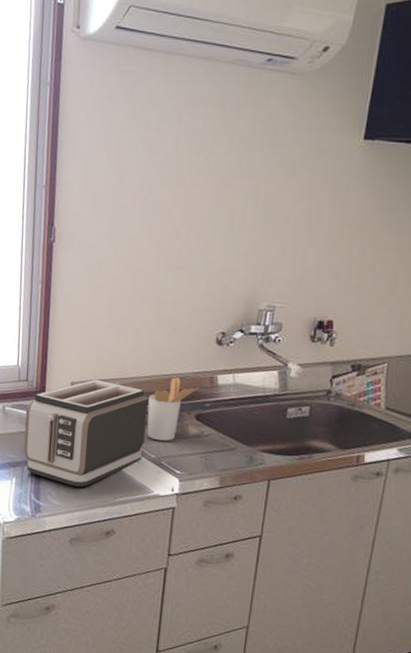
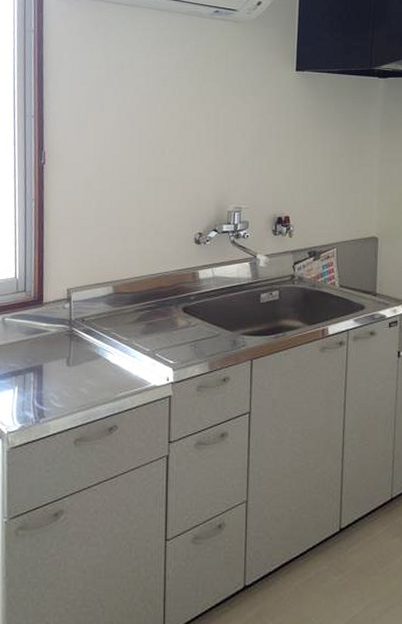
toaster: present [23,379,149,487] -> none [24,284,140,387]
utensil holder: present [147,377,199,441] -> none [139,275,184,335]

